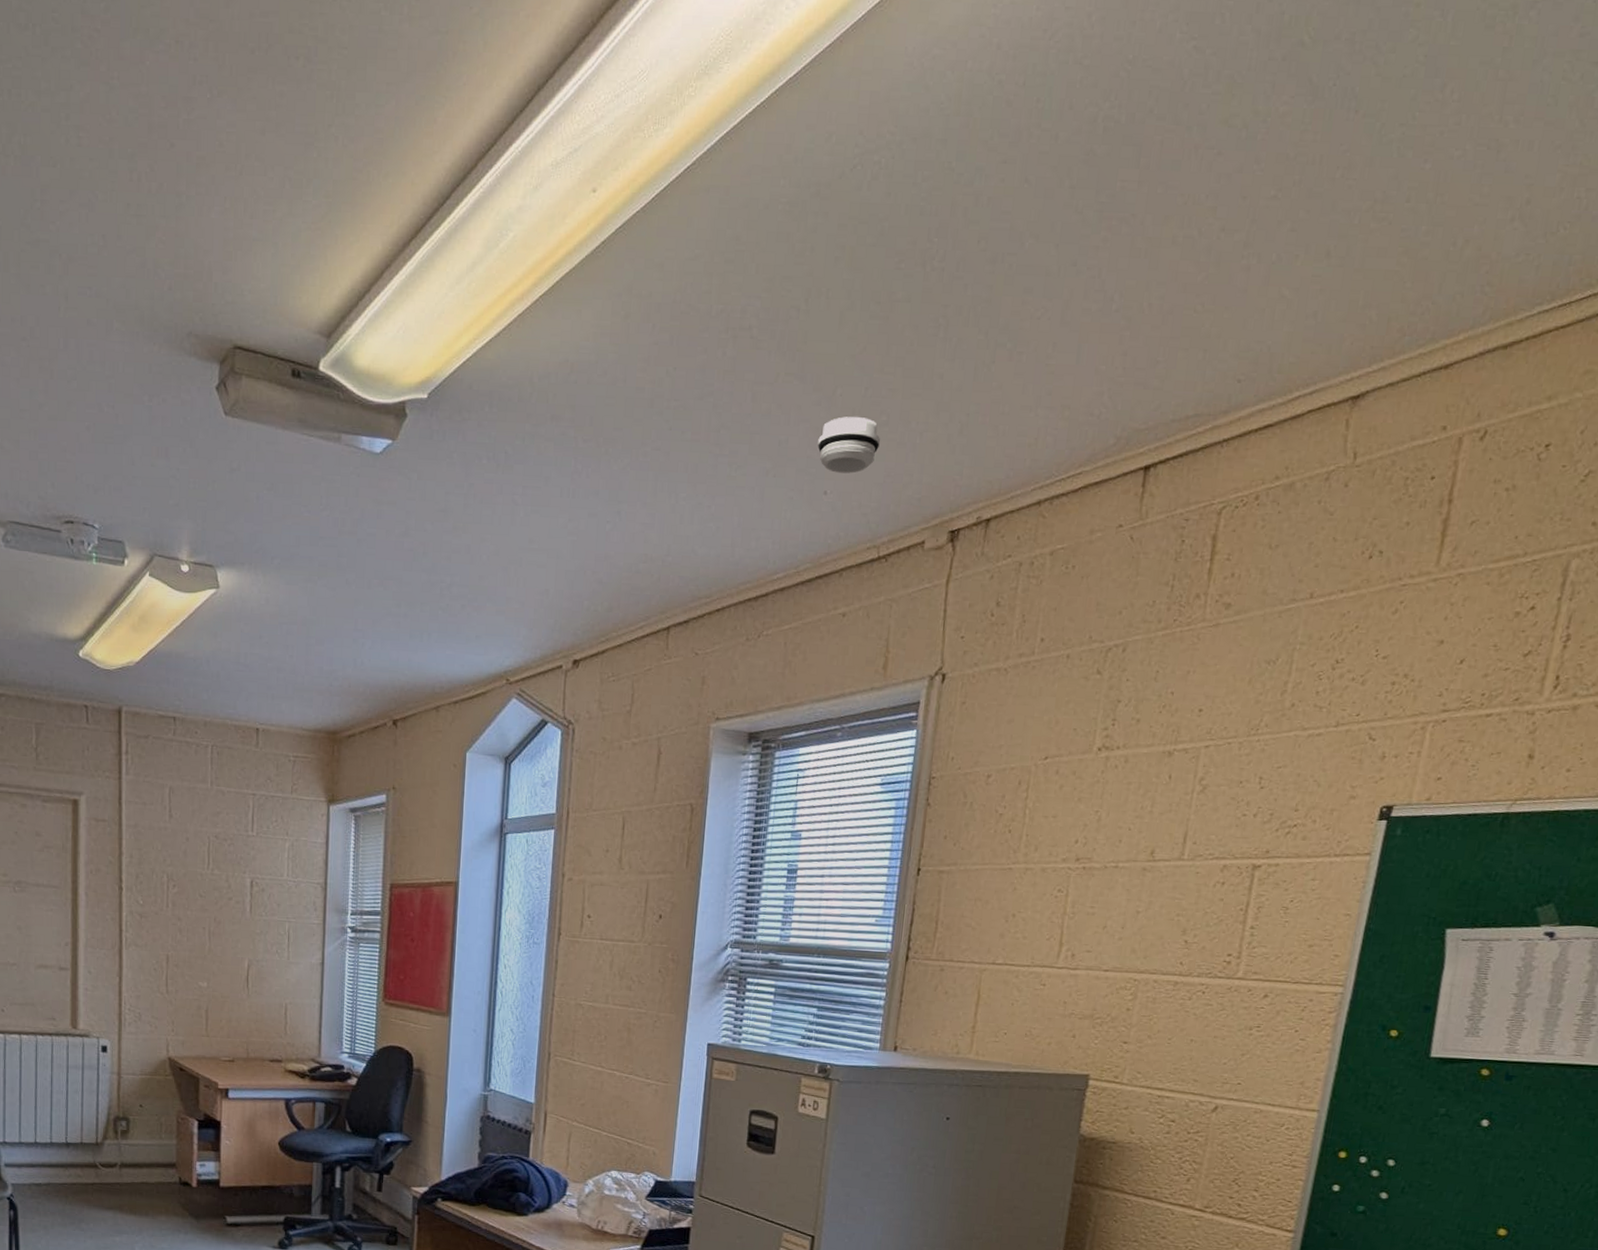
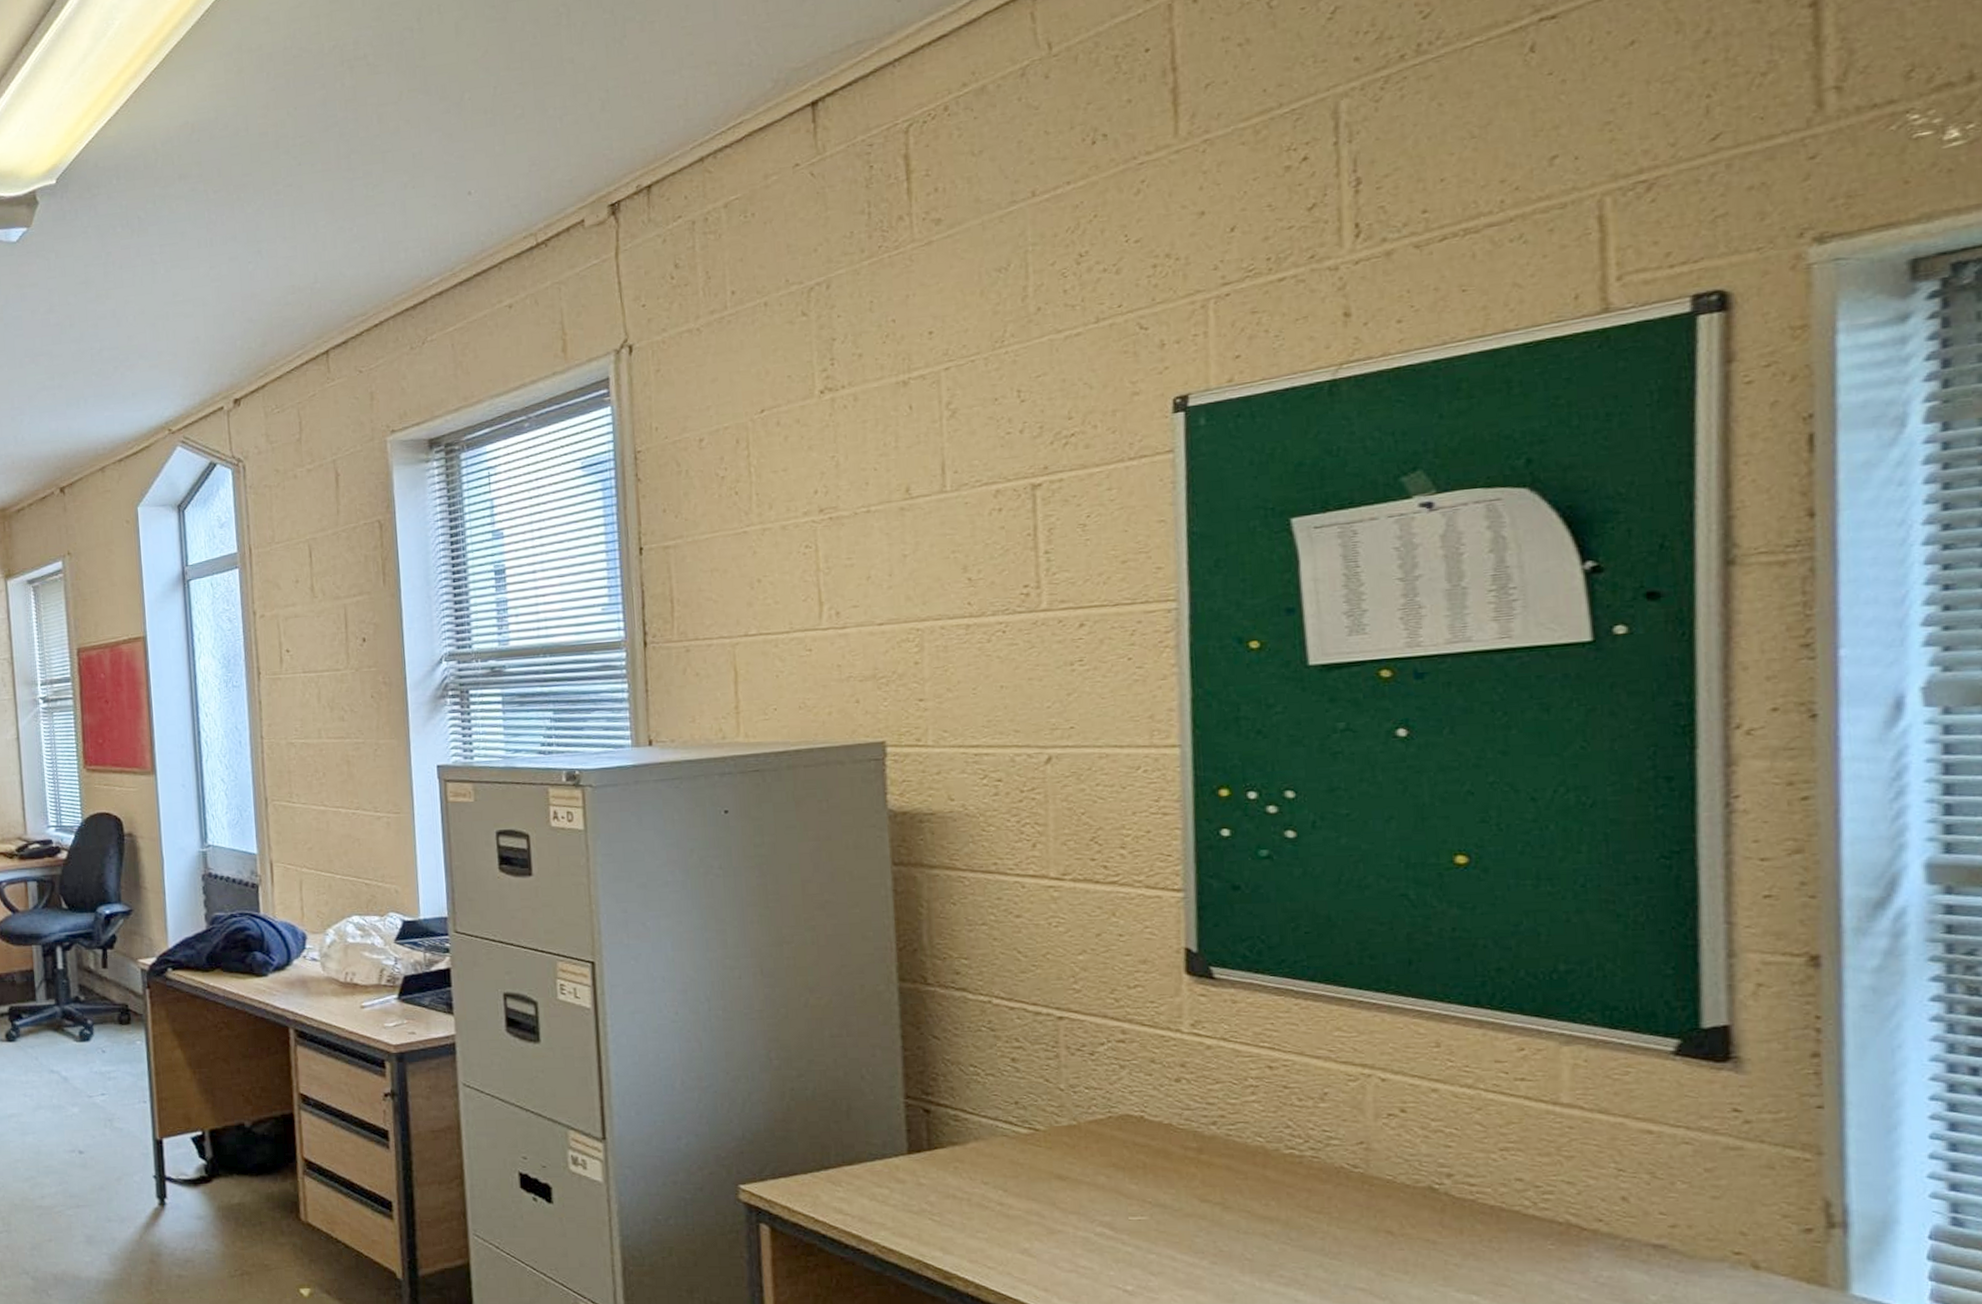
smoke detector: present [817,416,881,474] -> none [453,114,519,173]

